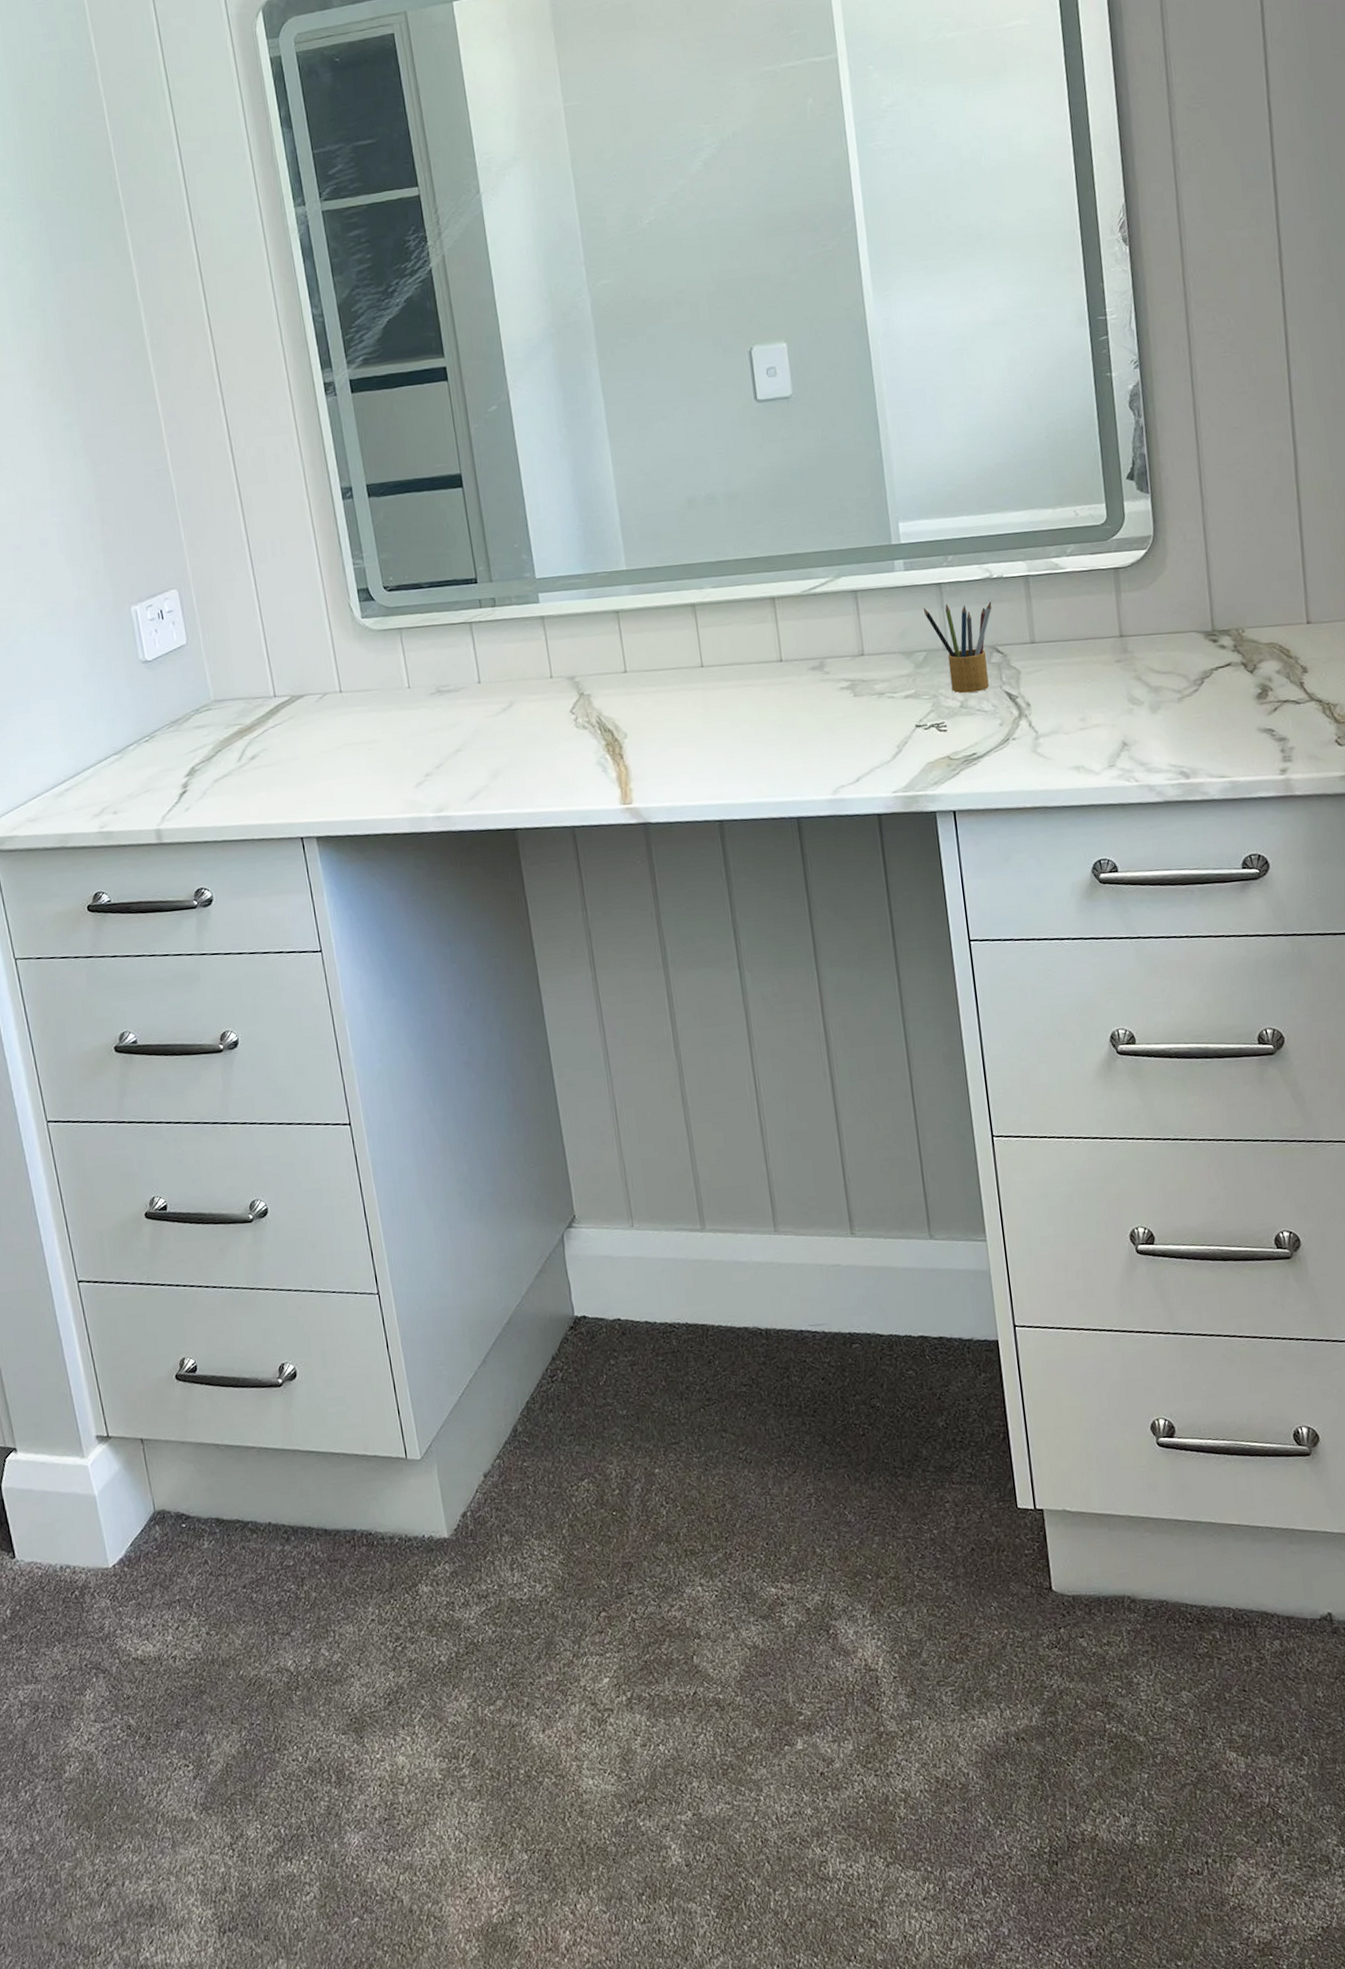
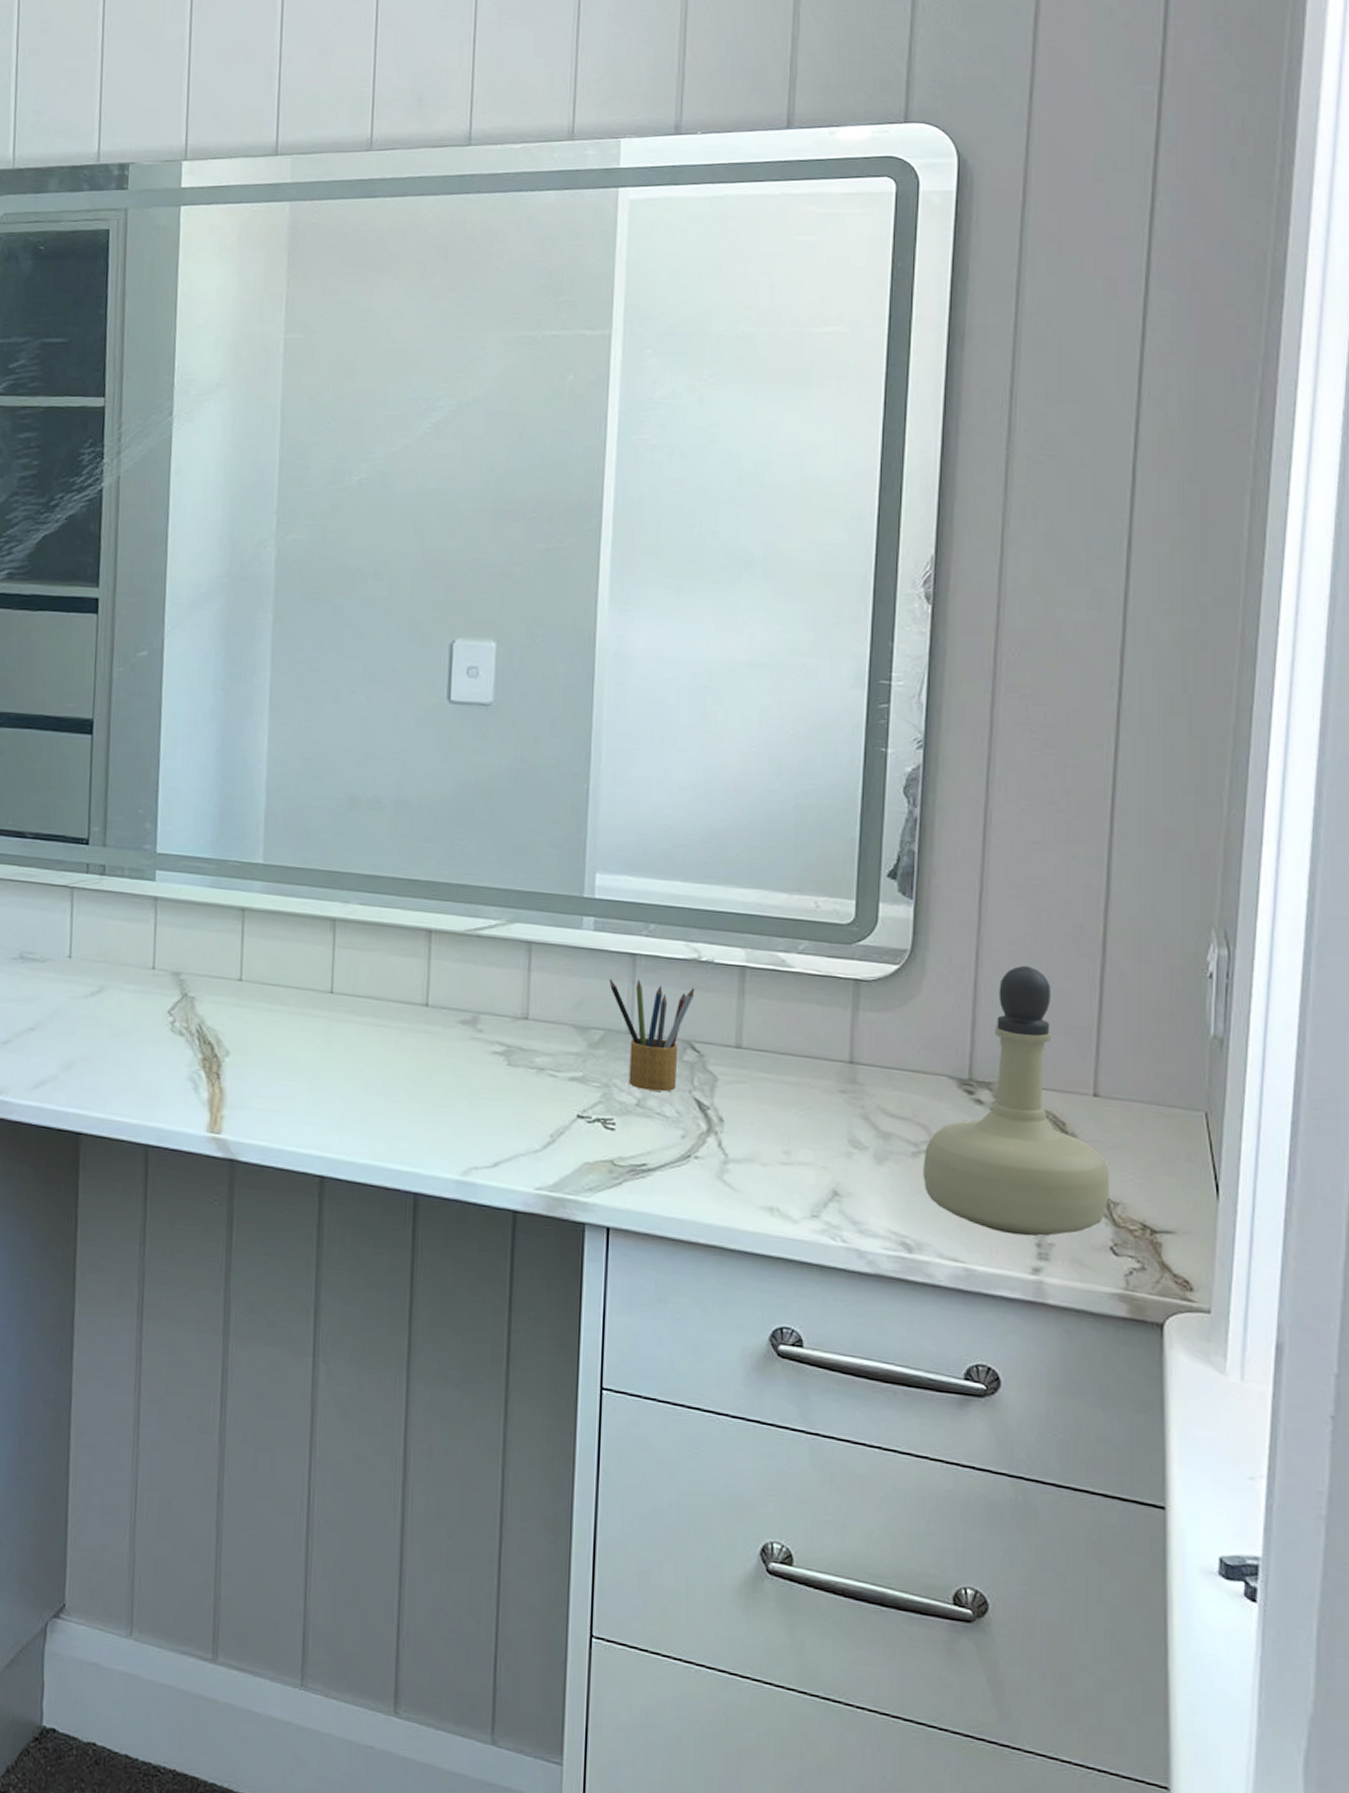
perfume bottle: none [1187,529,1330,747] -> present [923,965,1110,1237]

